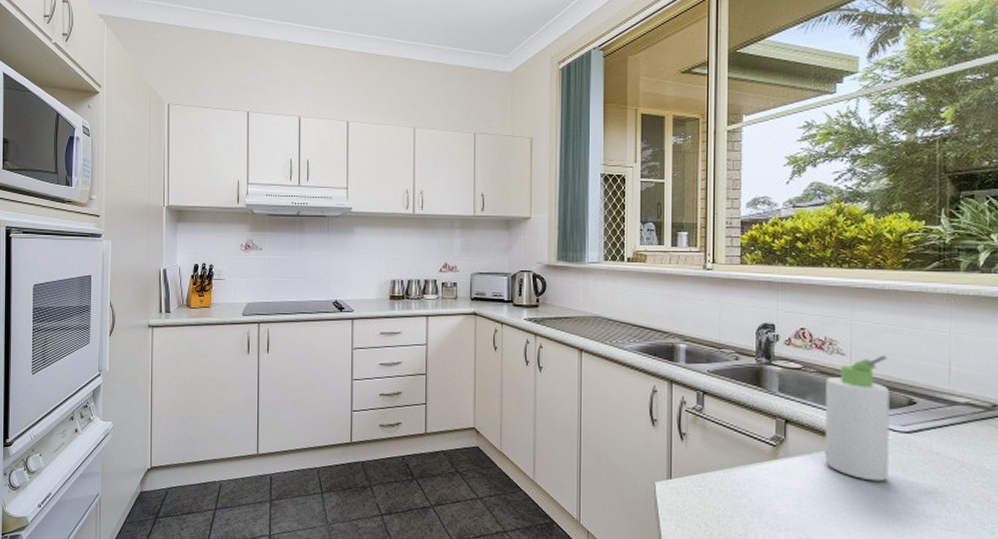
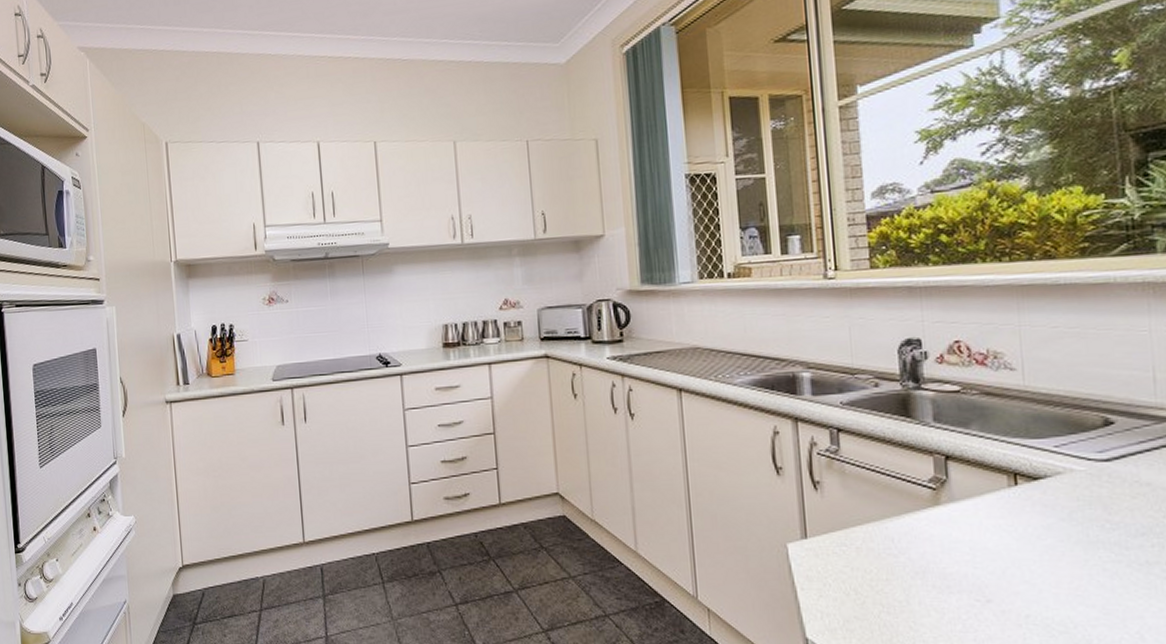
bottle: present [825,355,890,482] -> none [993,366,1087,524]

